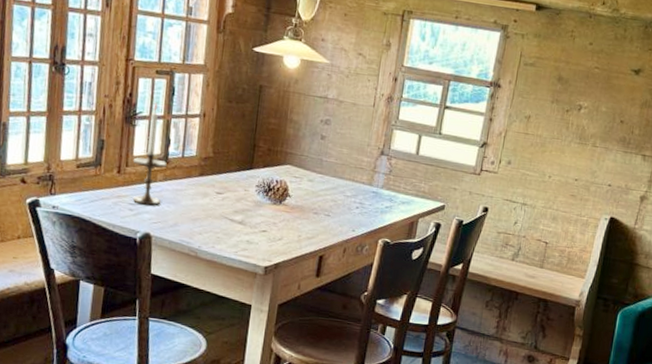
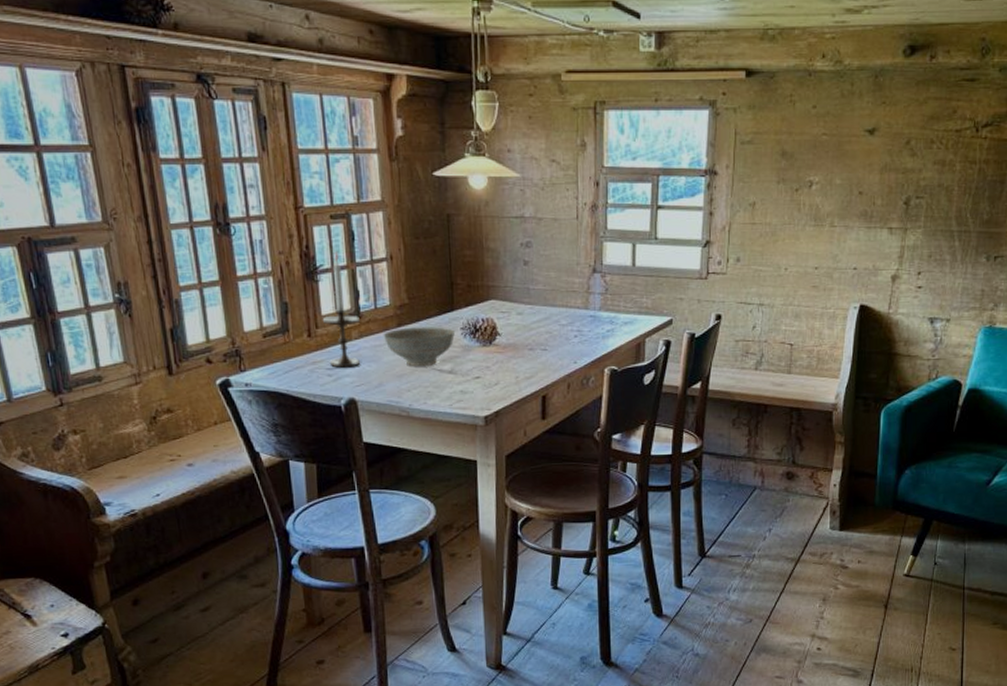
decorative bowl: none [185,178,250,215] -> present [383,327,455,366]

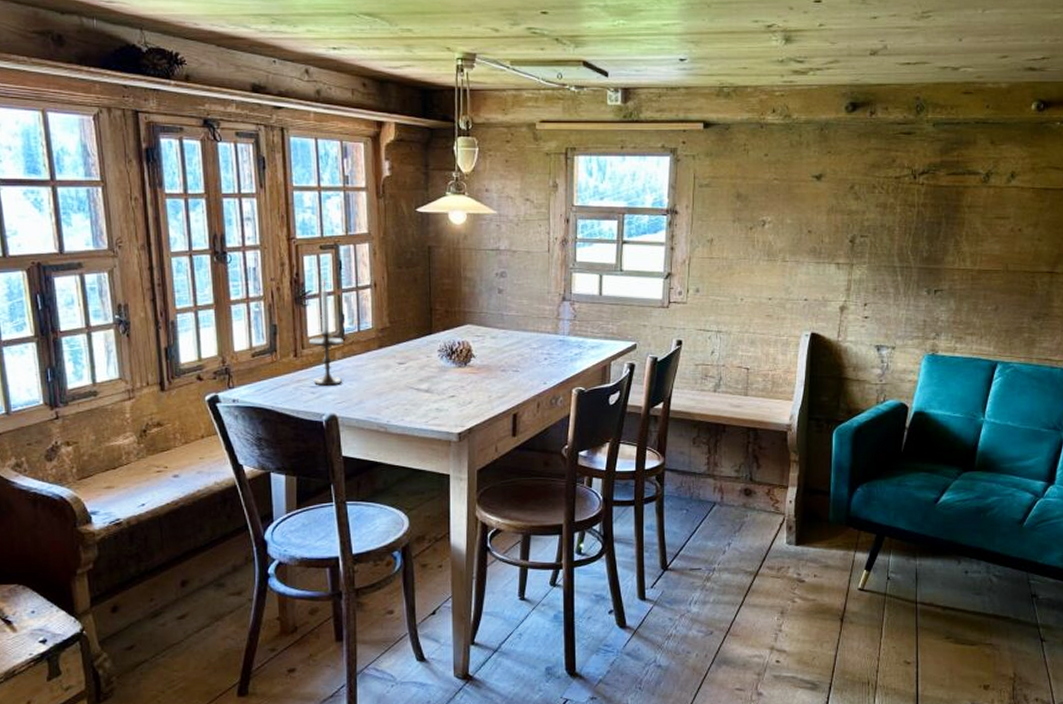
decorative bowl: present [383,327,455,366] -> none [365,349,432,385]

